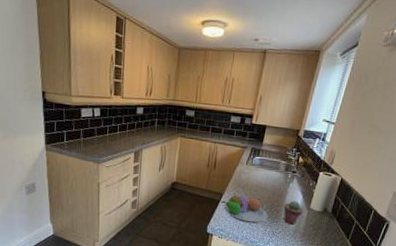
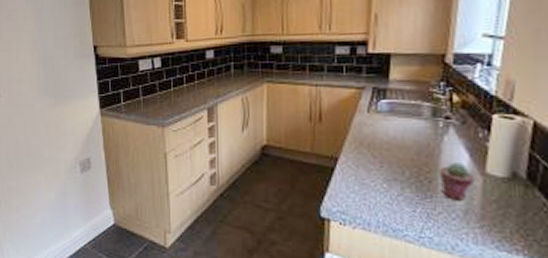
fruit bowl: present [221,193,267,224] -> none [336,155,413,201]

